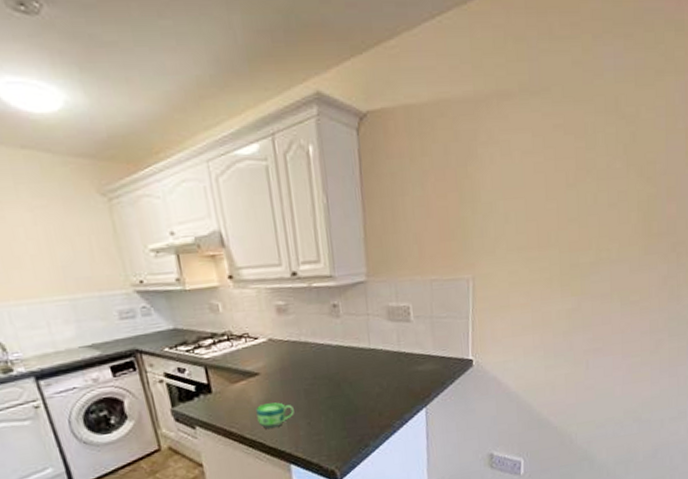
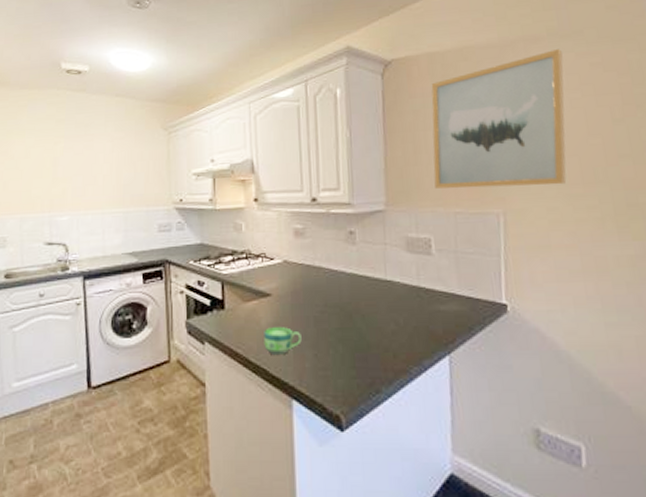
wall art: none [408,107,531,257] -> present [431,48,567,189]

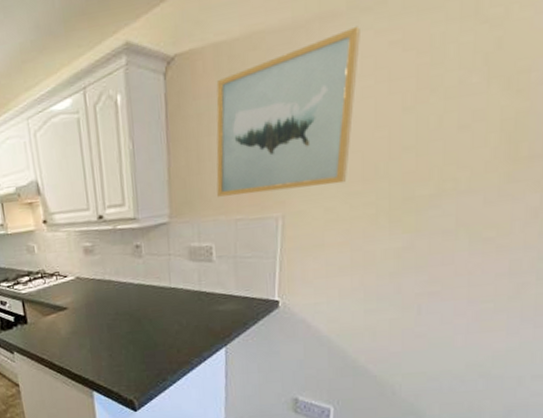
cup: present [264,327,302,354] -> none [64,334,98,358]

